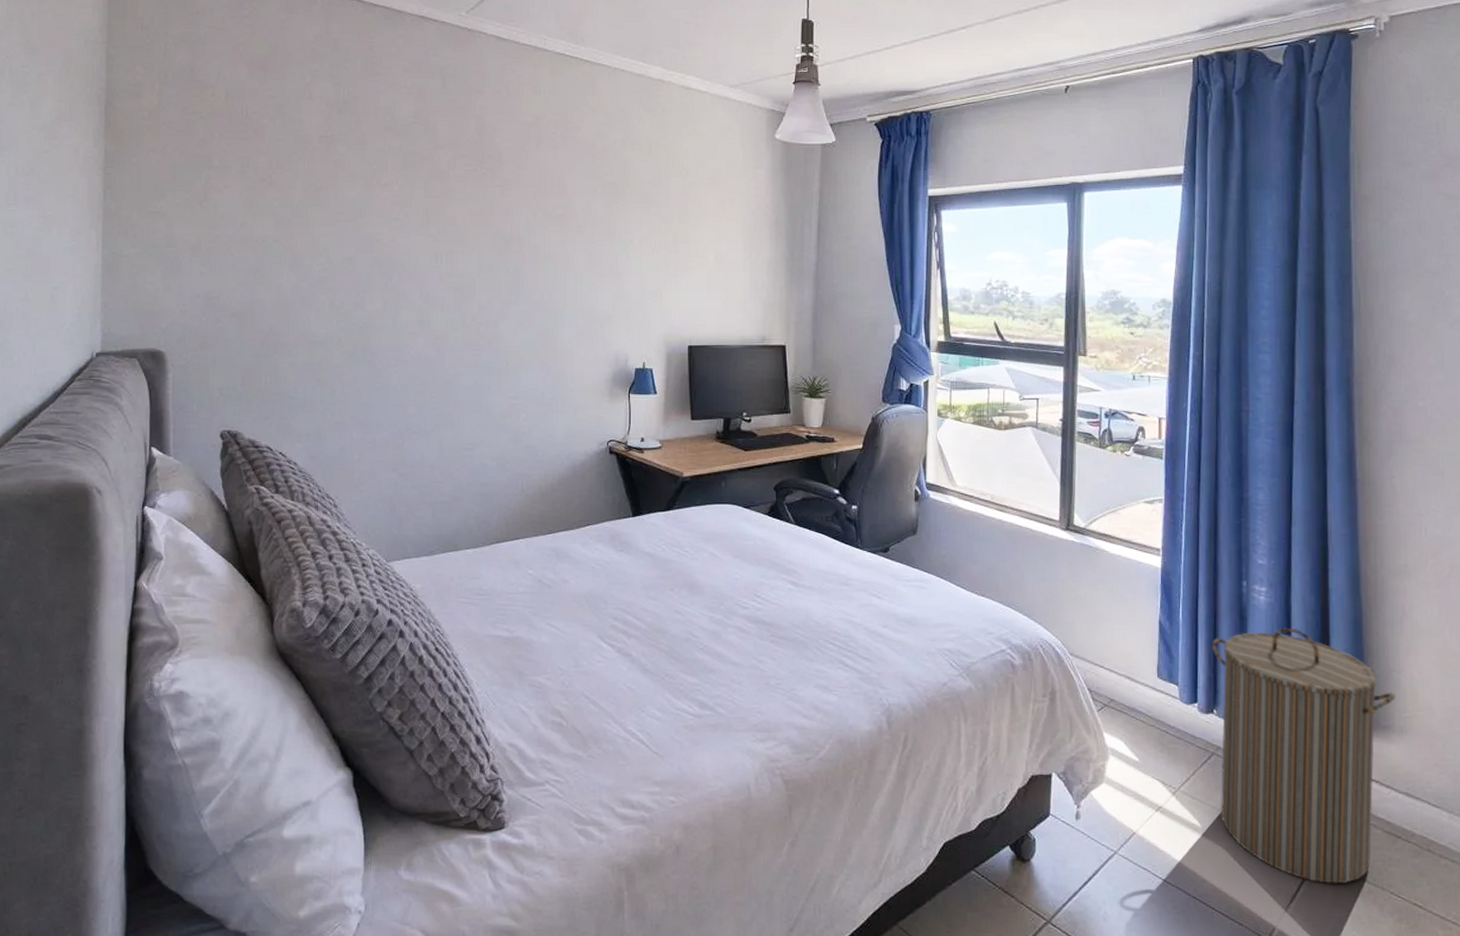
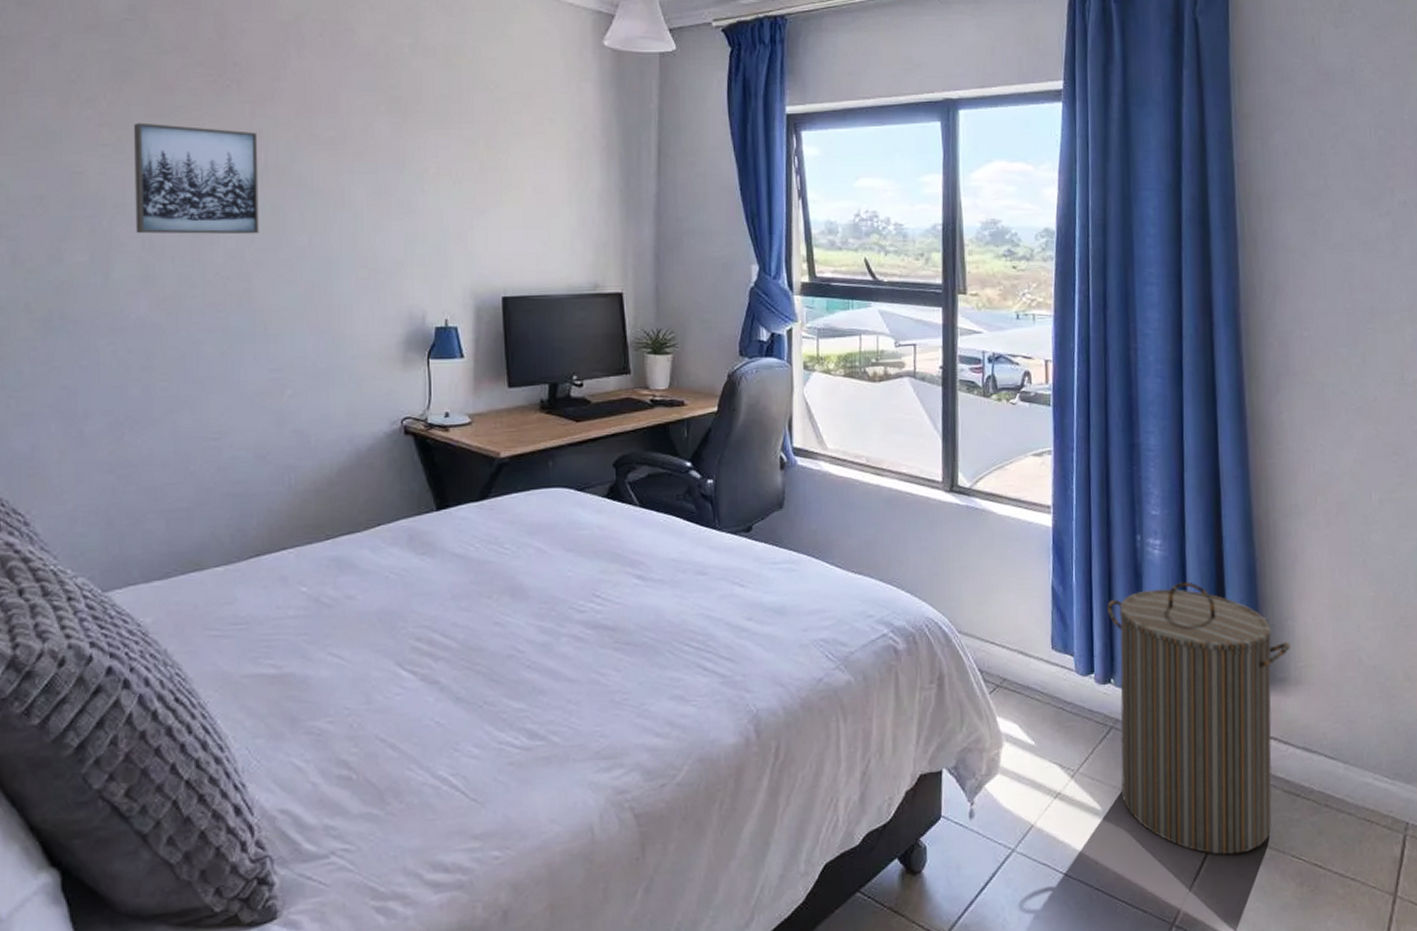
wall art: none [416,202,505,290] -> present [134,122,259,235]

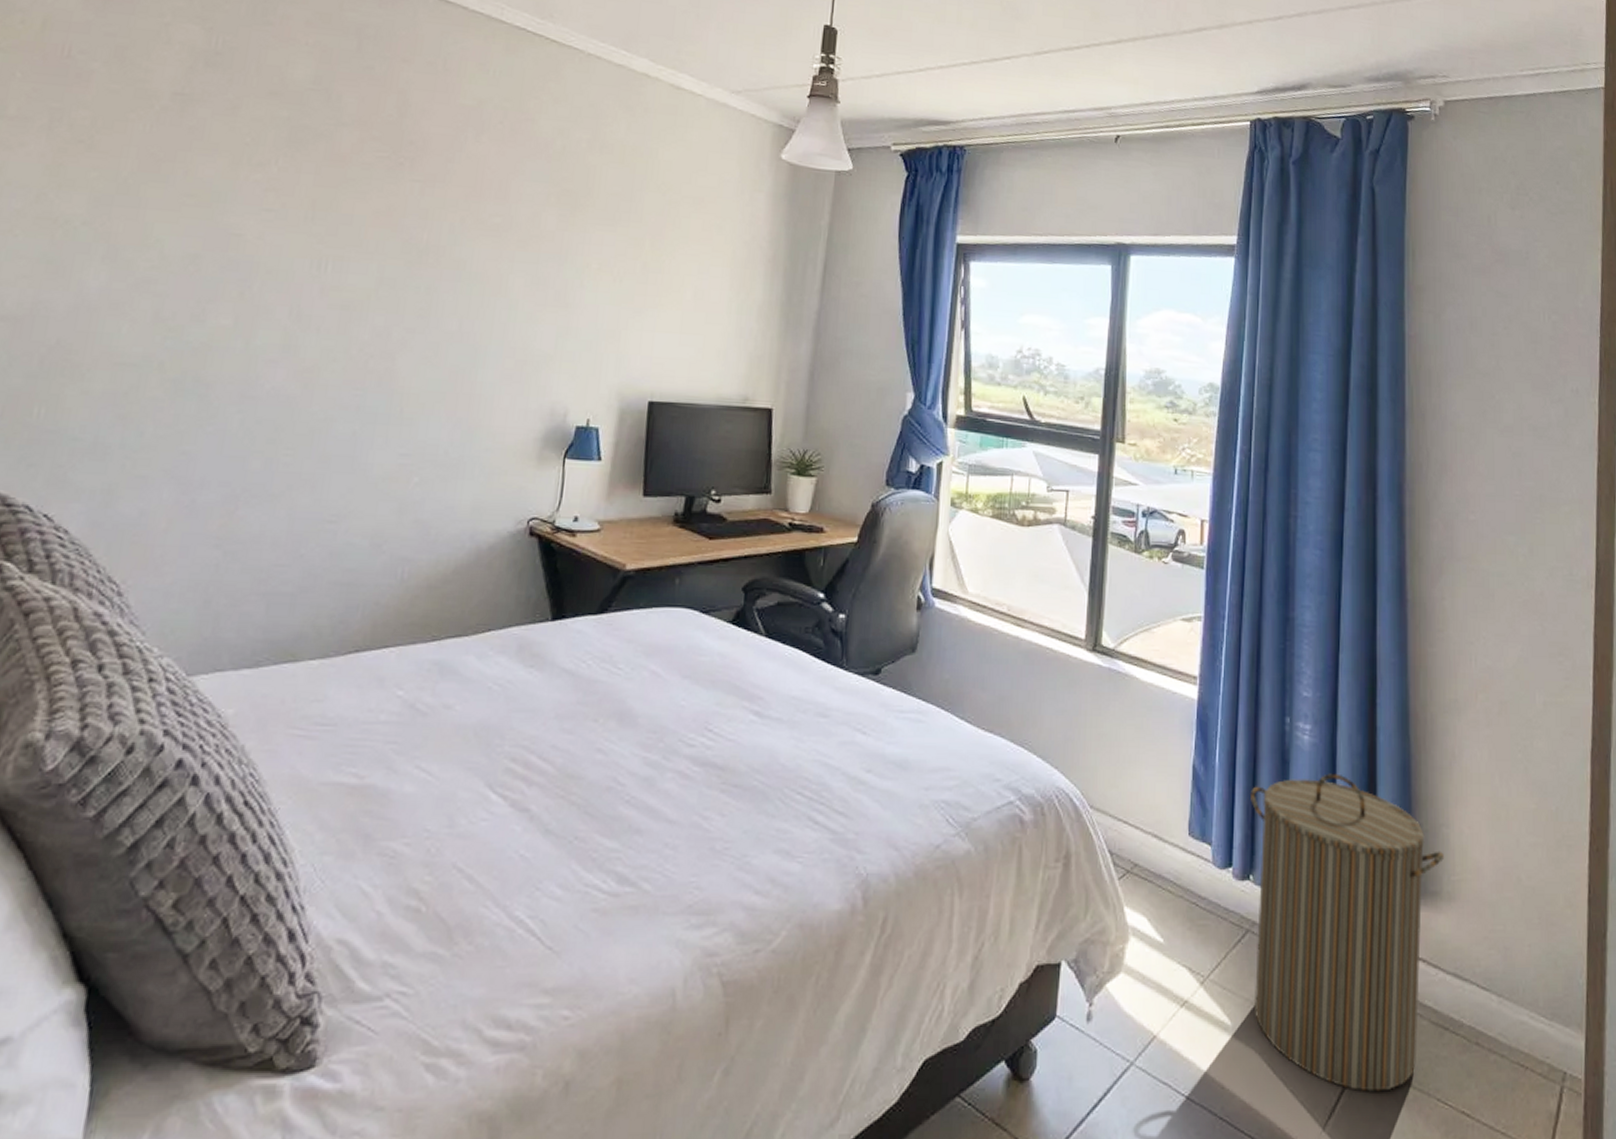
wall art: present [134,122,259,235] -> none [285,191,424,314]

